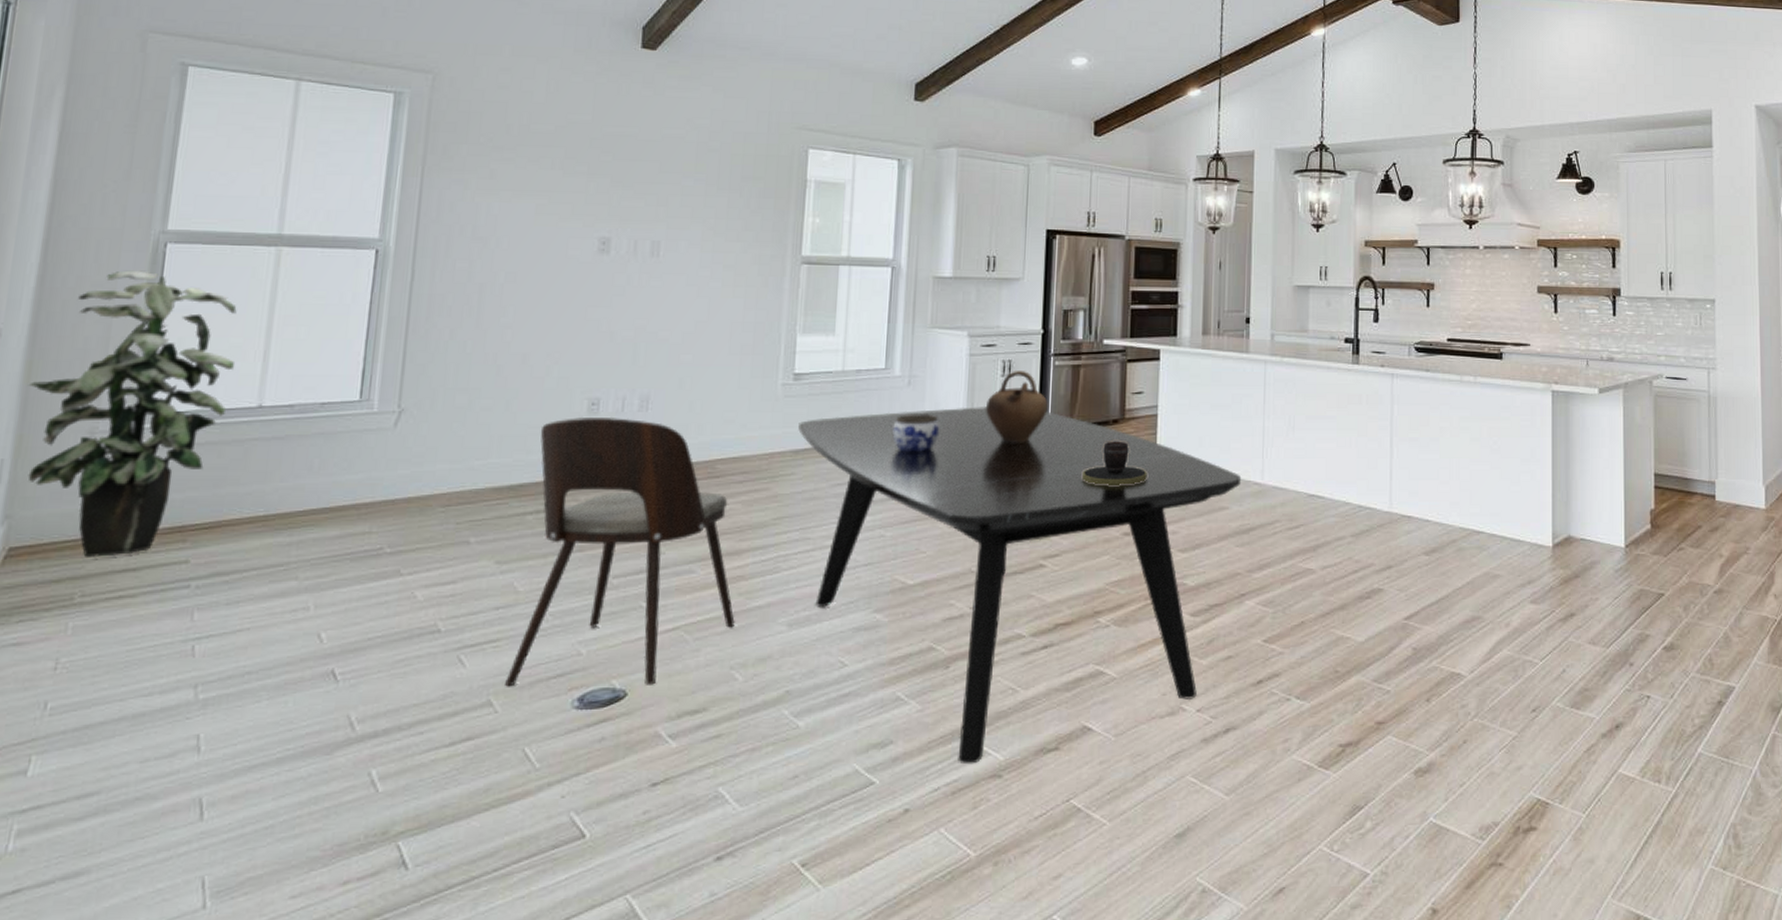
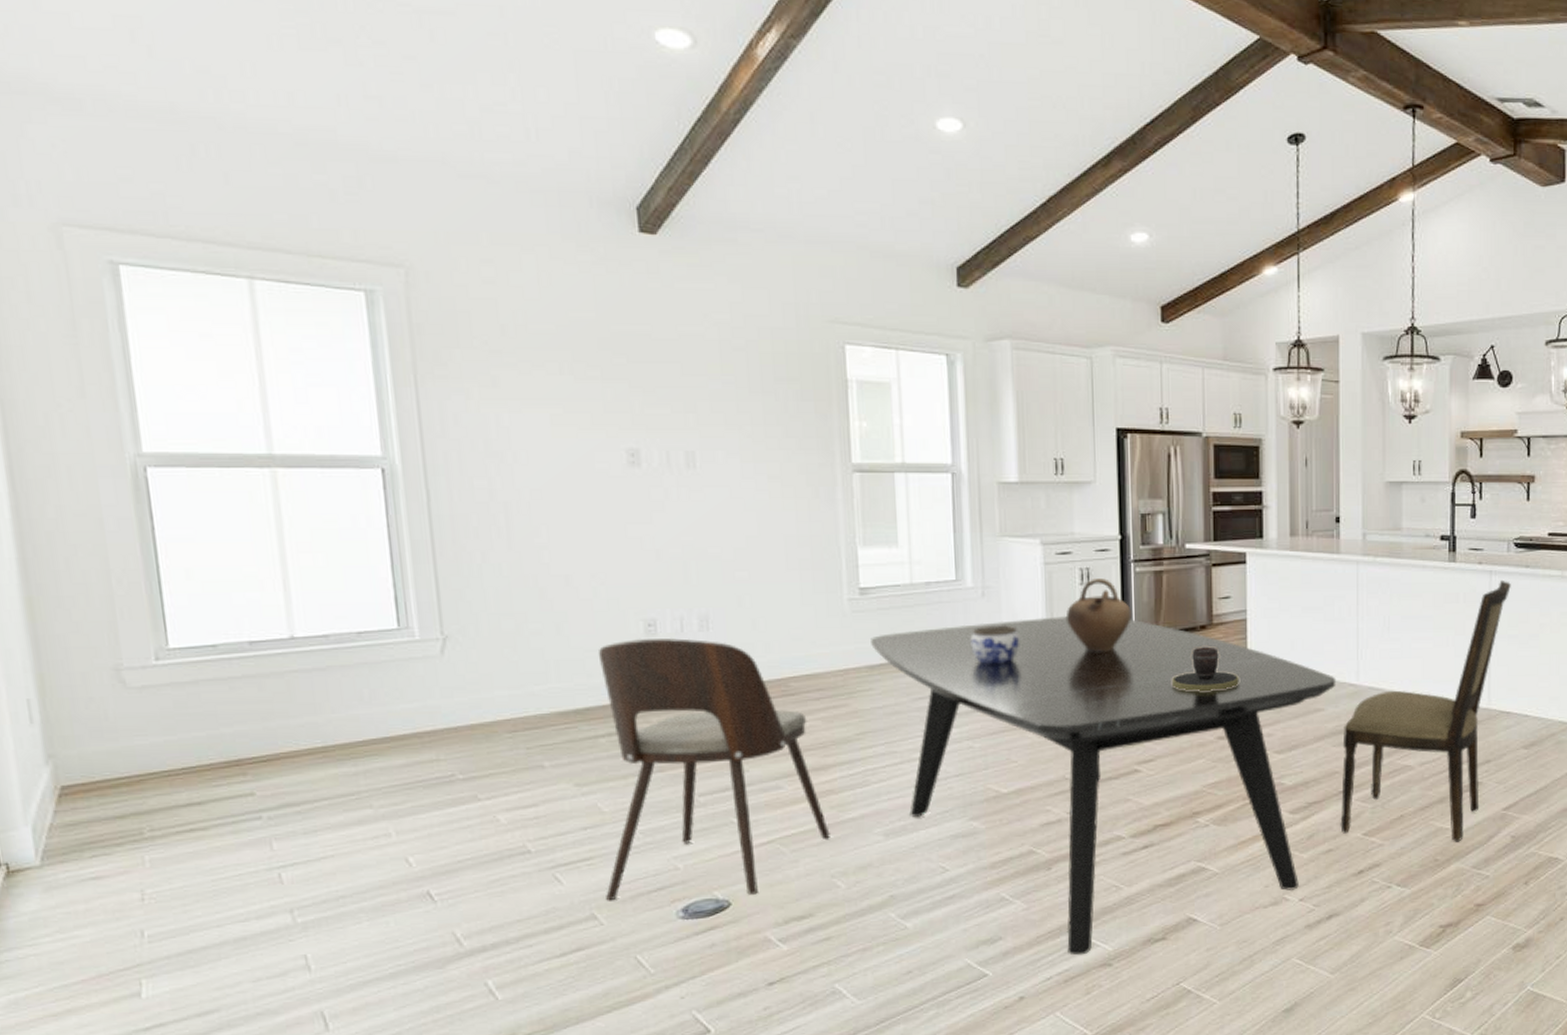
indoor plant: present [28,270,237,557] -> none [33,498,256,793]
dining chair: none [1240,382,1412,653] -> present [1340,579,1511,842]

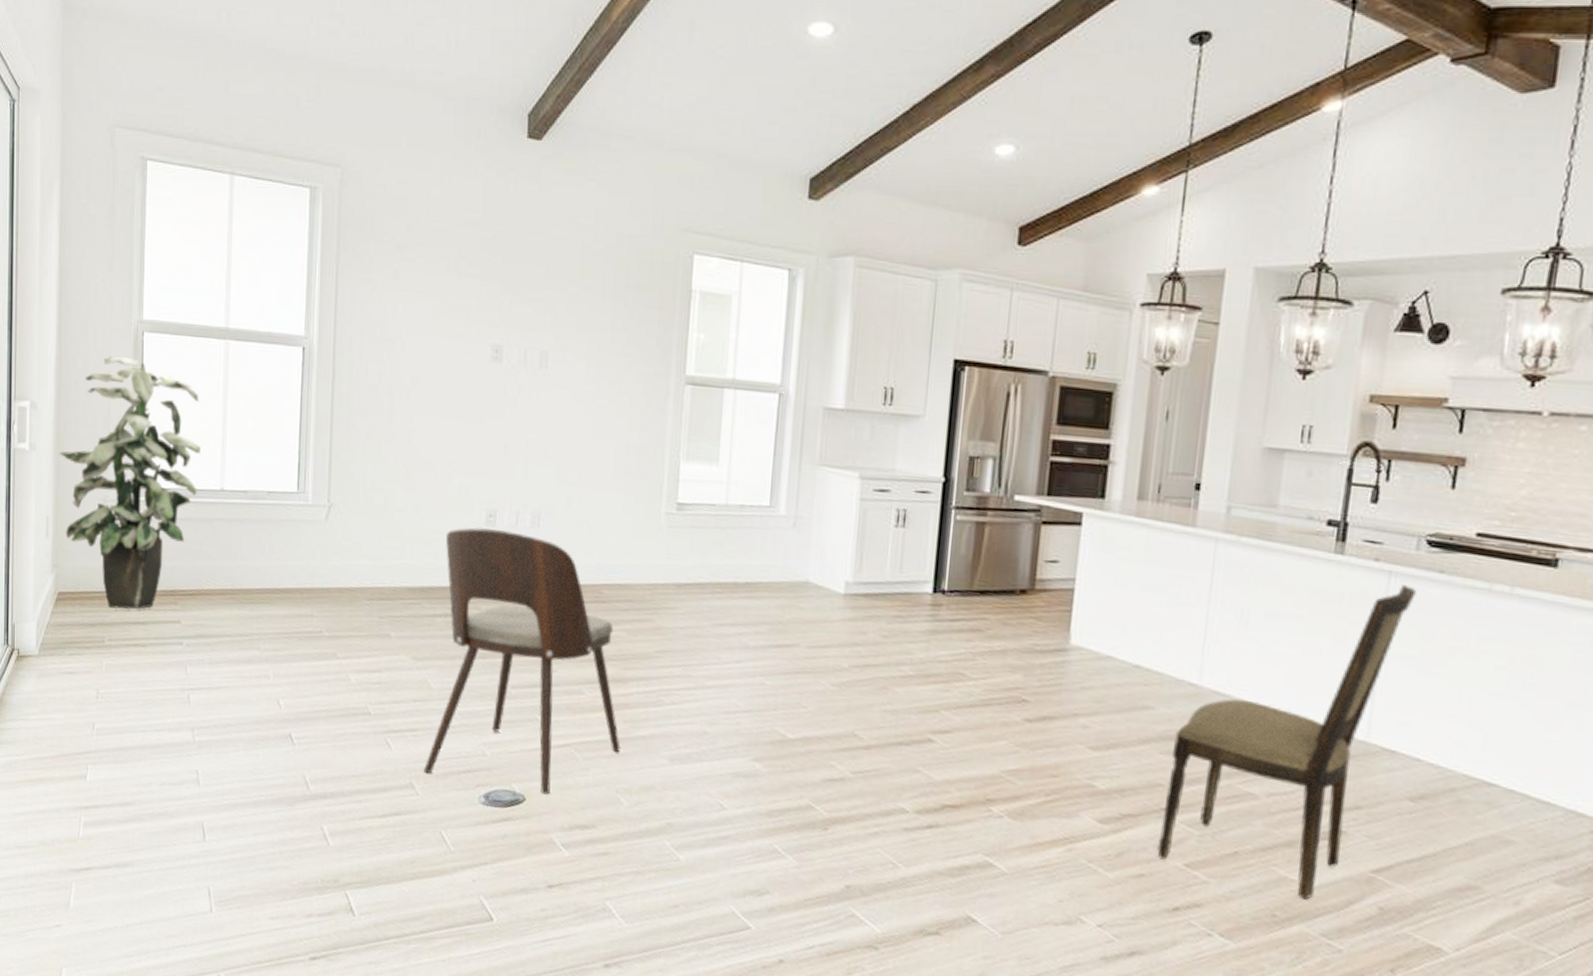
indoor plant: none [33,498,256,793] -> present [58,356,202,610]
dining table: present [871,615,1337,956] -> none [681,553,1174,931]
jar: present [970,625,1020,664] -> none [776,559,826,601]
jug: present [1065,578,1132,651] -> none [875,522,946,603]
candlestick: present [1172,646,1239,691] -> none [981,613,1058,666]

